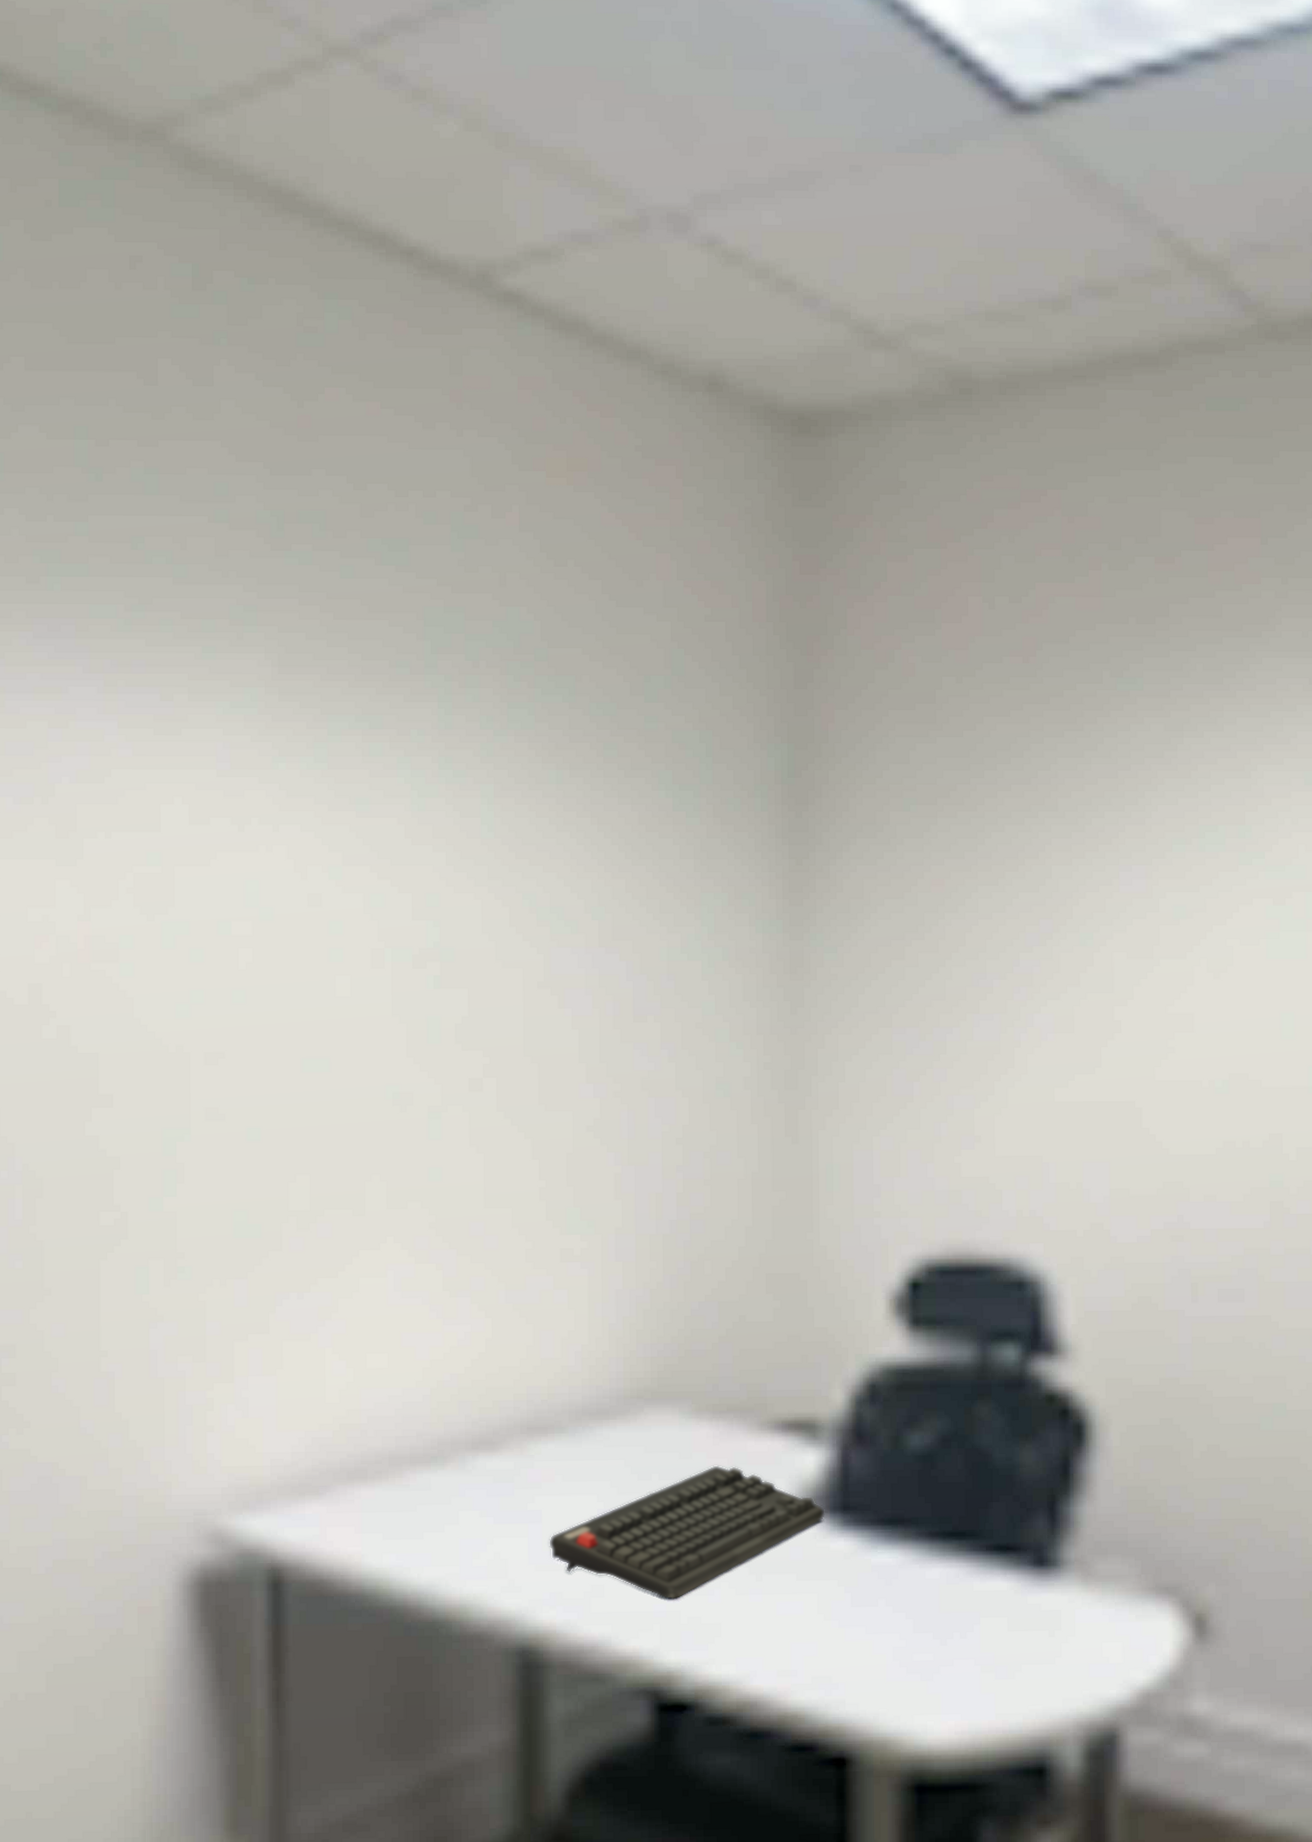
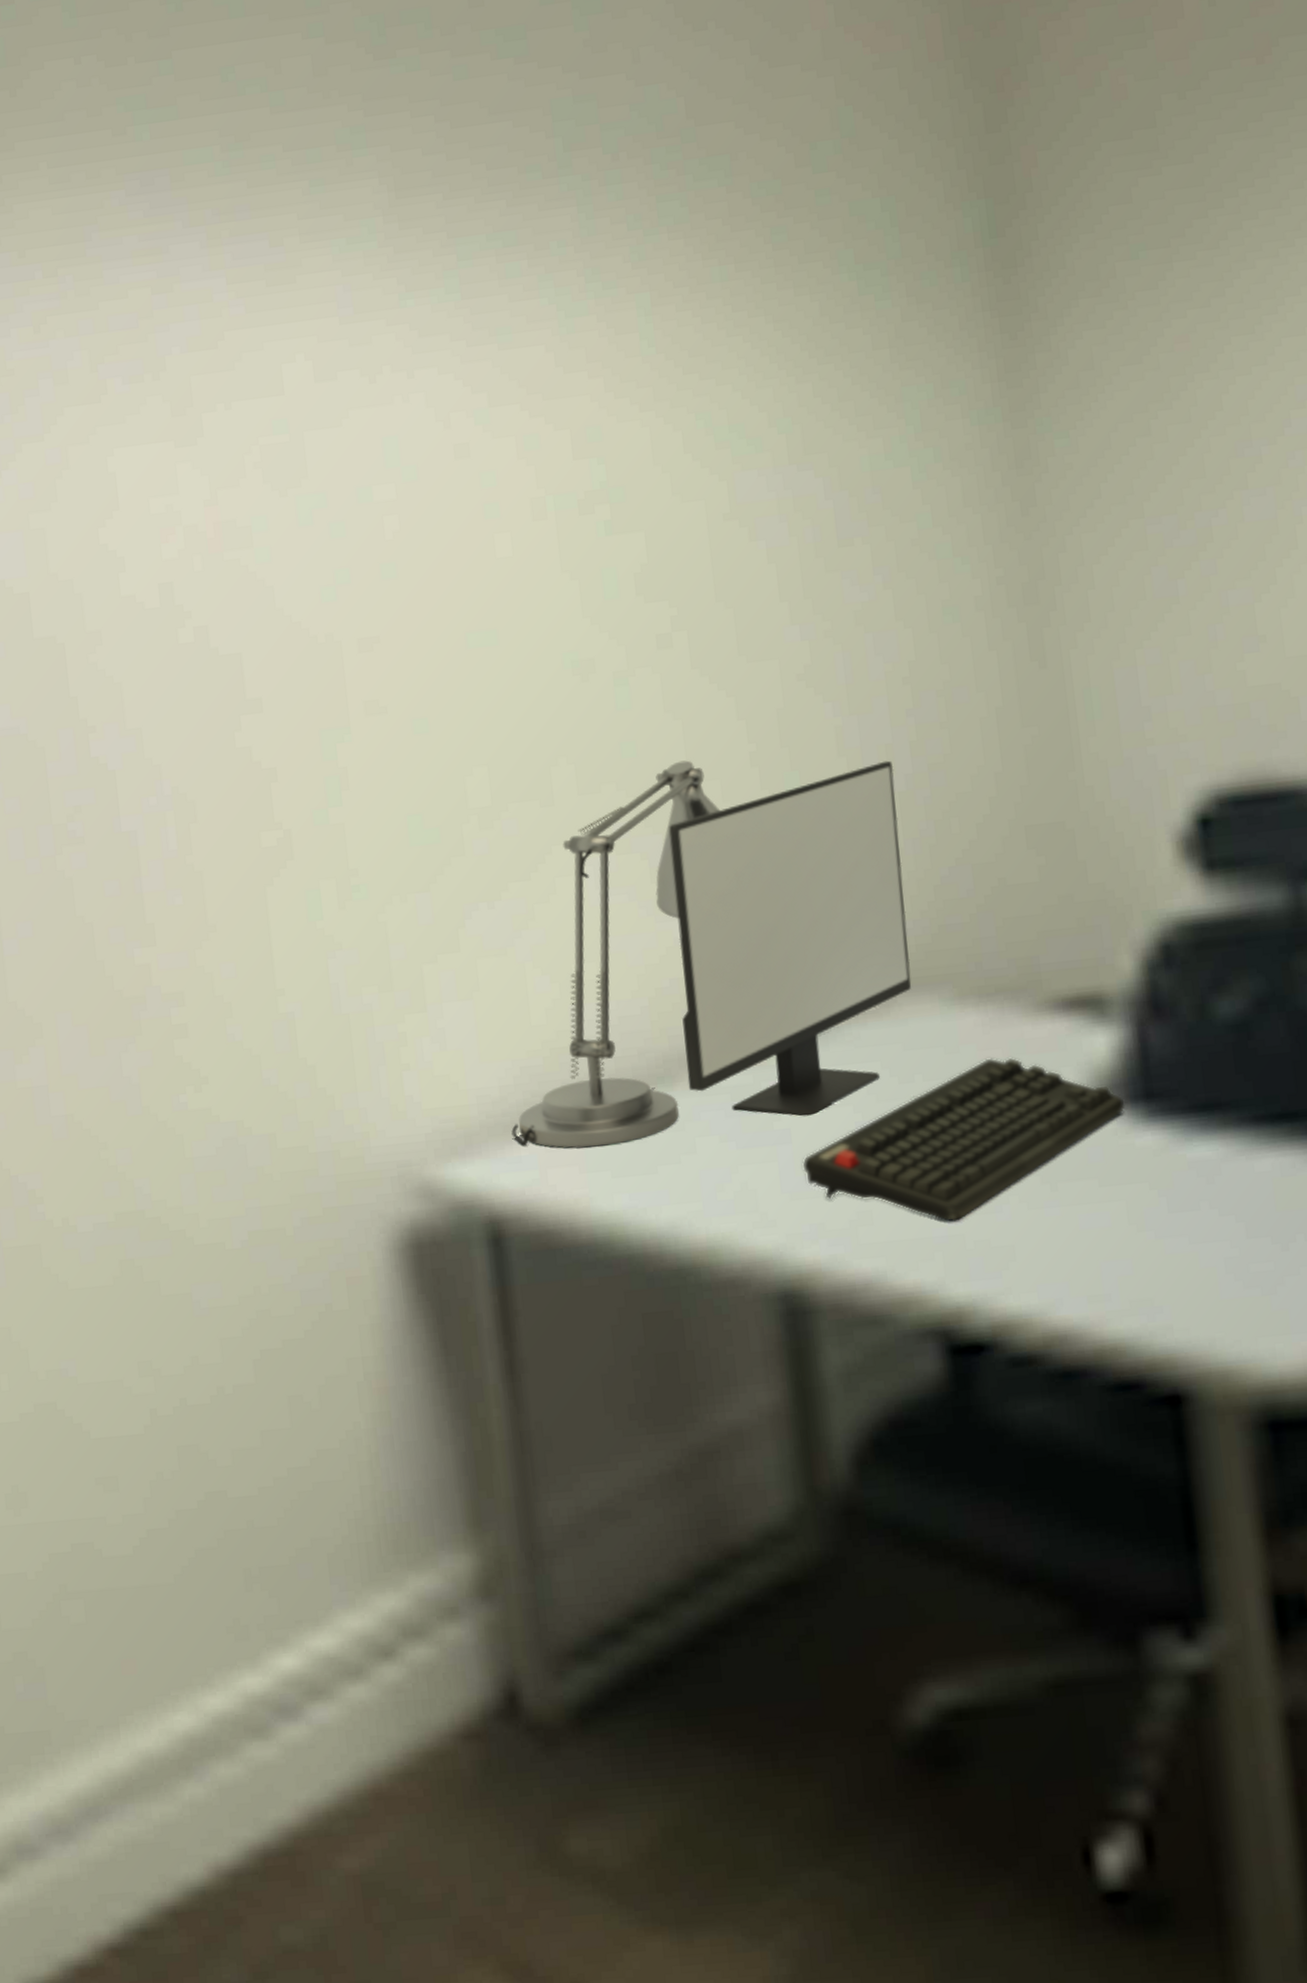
desk lamp: none [298,1189,510,1512] -> present [511,760,721,1148]
computer monitor: none [457,1207,661,1501] -> present [669,760,912,1117]

